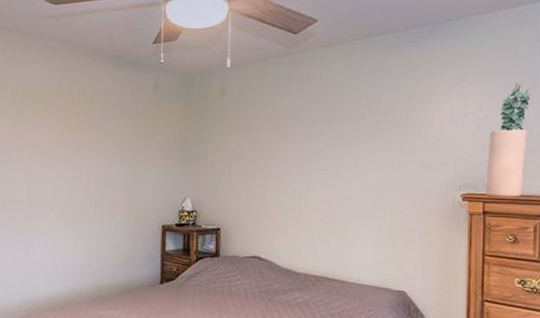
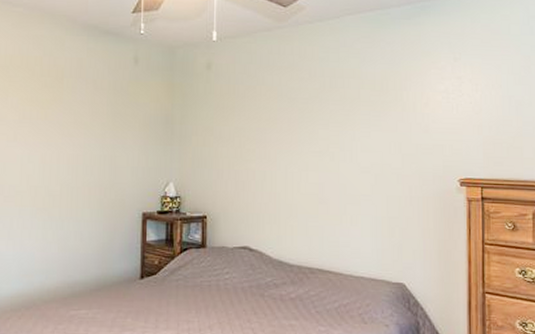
vase: present [486,83,531,198] -> none [483,64,525,183]

